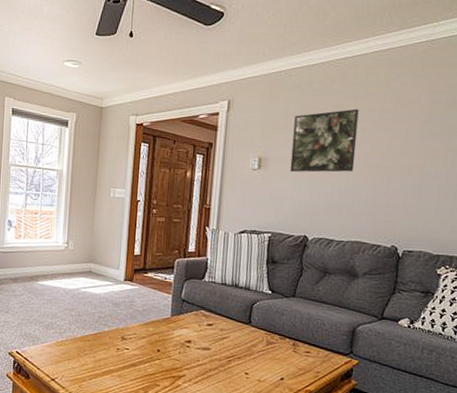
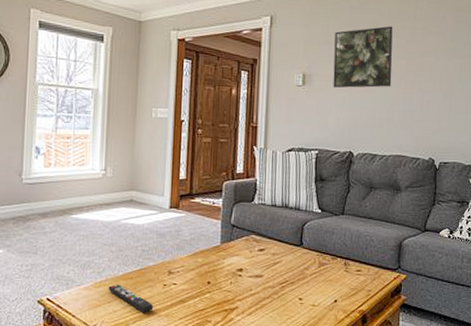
remote control: none [68,344,108,372] -> present [108,284,154,313]

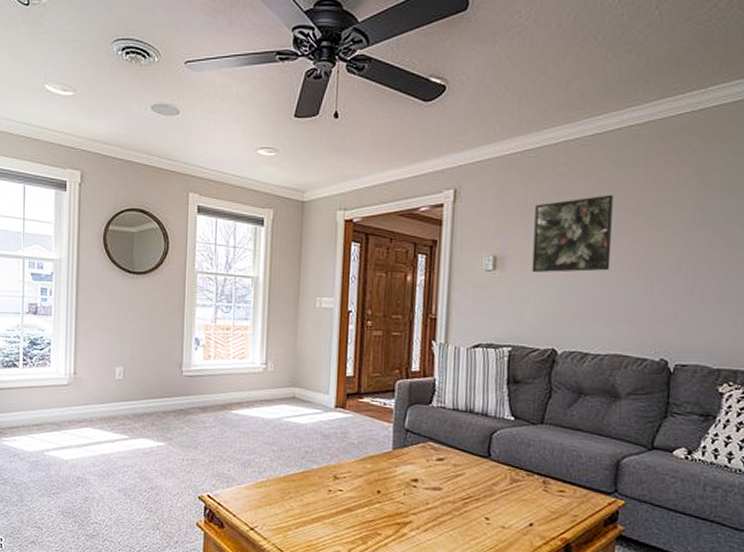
remote control: present [108,284,154,313] -> none [269,485,318,519]

